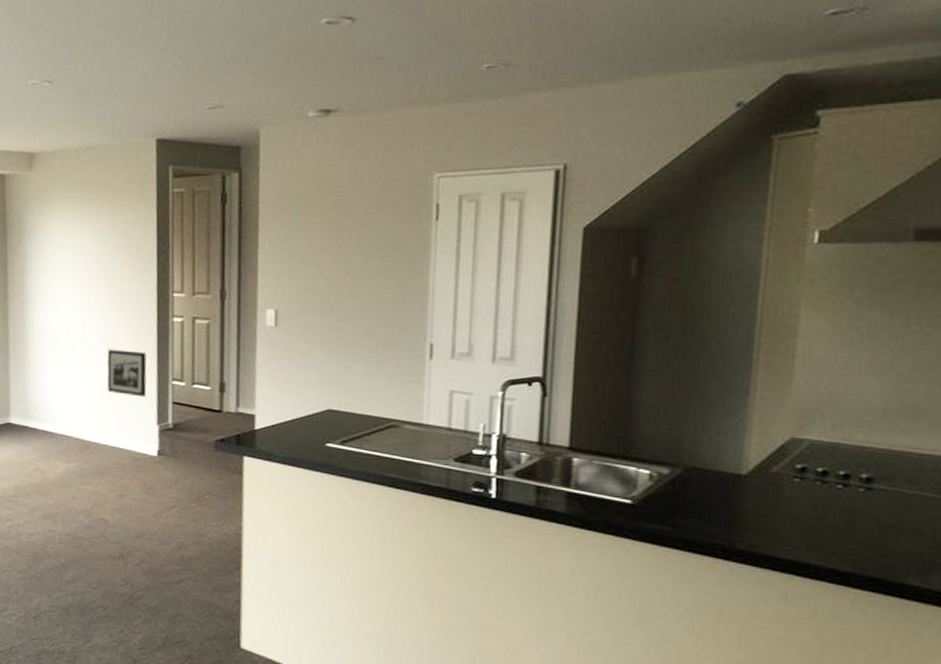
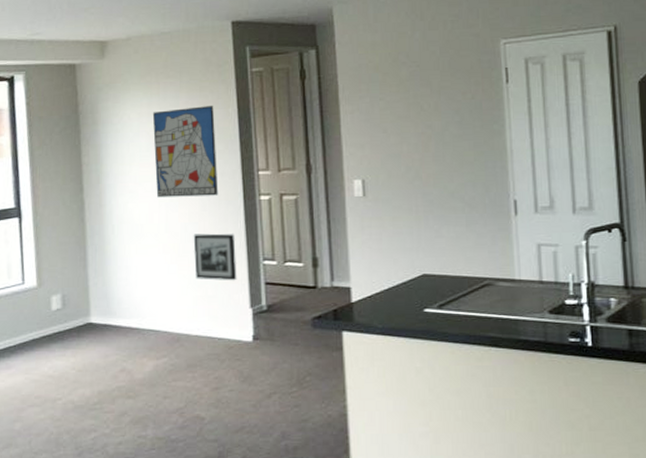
wall art: none [75,223,134,314] -> present [152,105,218,198]

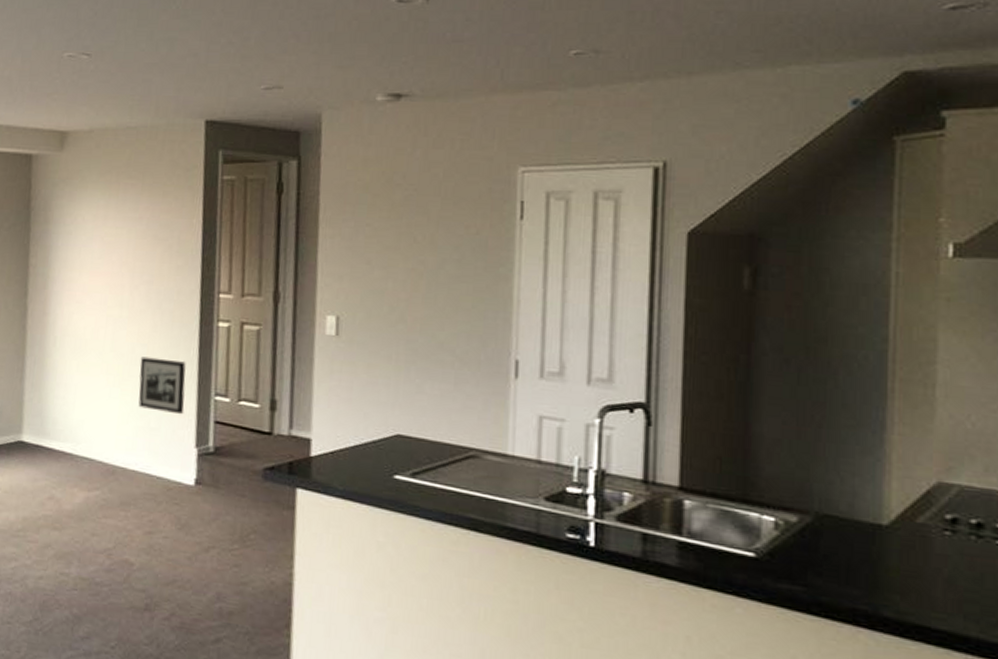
wall art: present [152,105,218,198] -> none [105,213,177,317]

